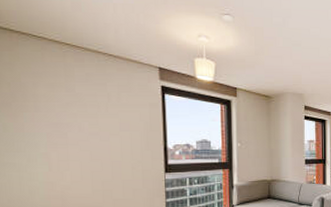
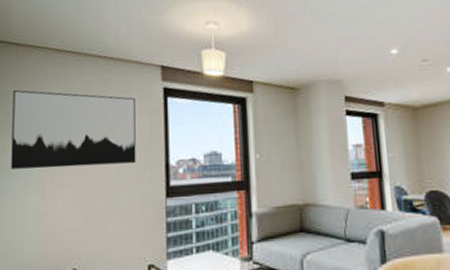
wall art: none [10,74,138,146] -> present [11,90,136,169]

